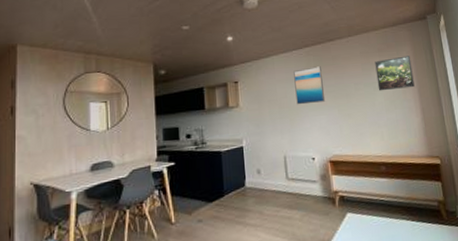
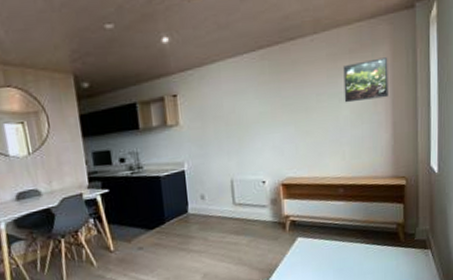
wall art: present [293,66,326,105] -> none [244,73,281,122]

